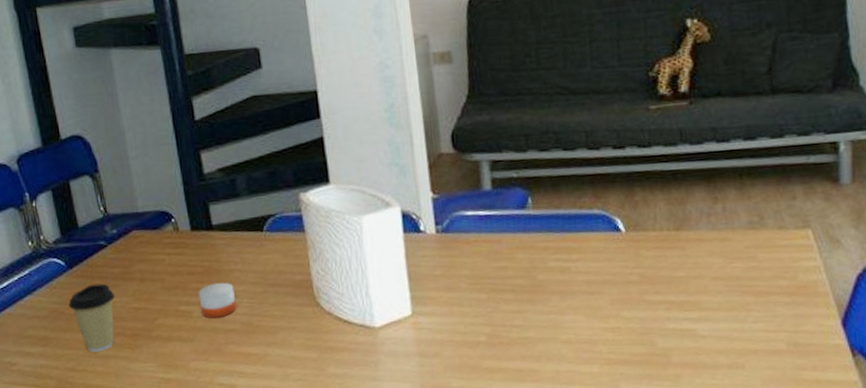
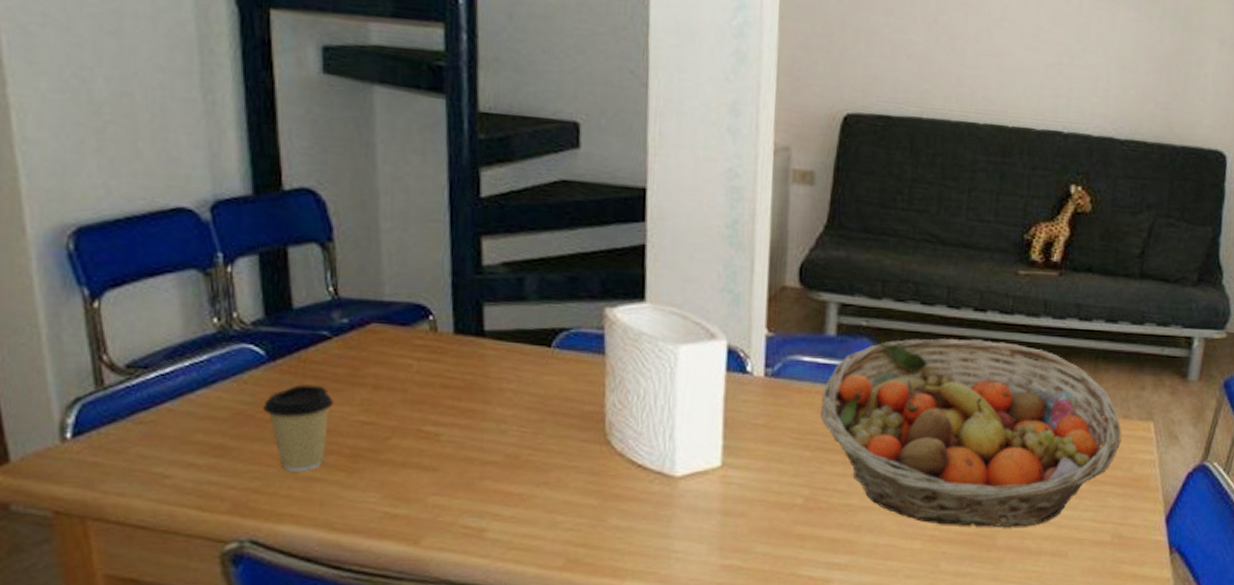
candle: present [198,282,237,318] -> none [452,402,503,445]
fruit basket: none [488,173,781,348] -> present [821,338,1122,527]

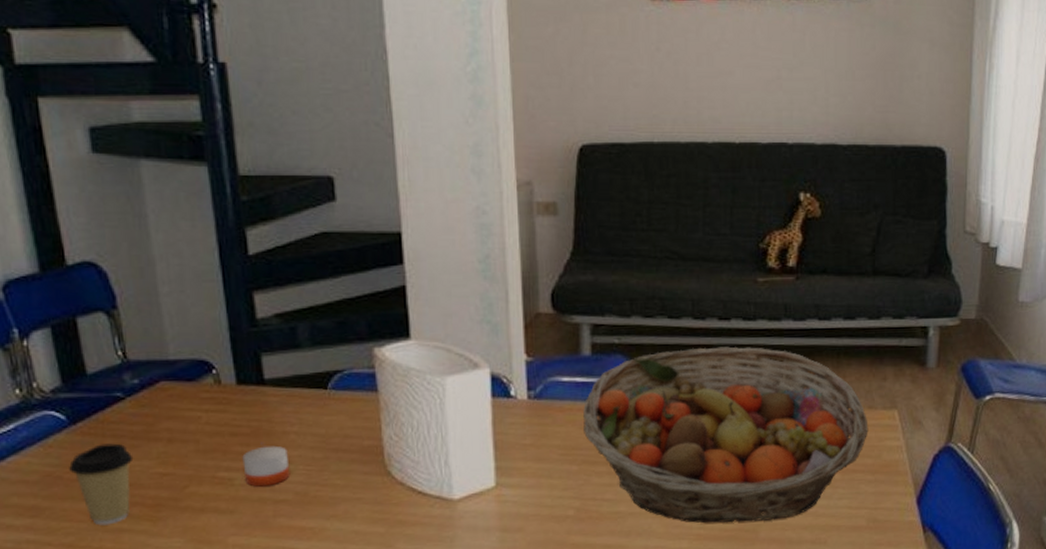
candle: none [452,402,503,445] -> present [242,445,290,487]

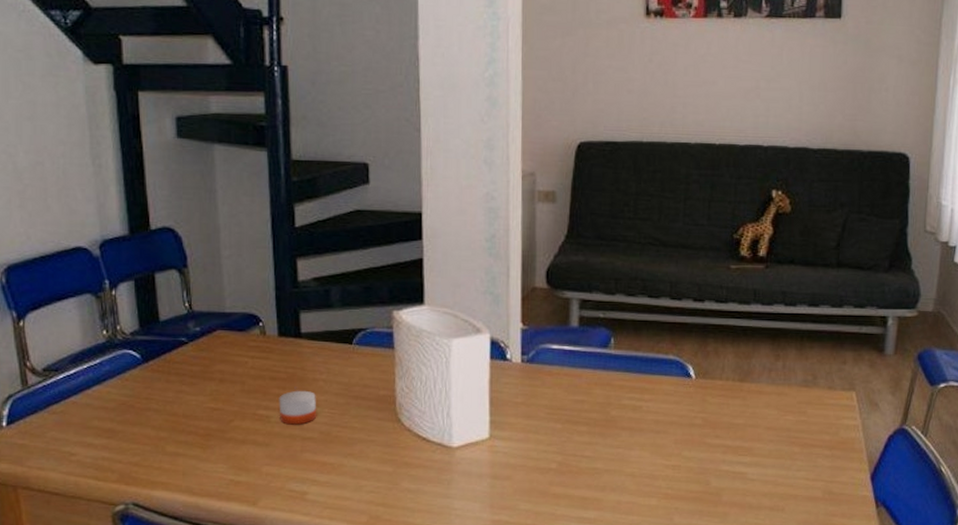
coffee cup: present [69,443,134,526] -> none [140,380,192,449]
fruit basket: present [583,346,869,523] -> none [569,325,828,485]

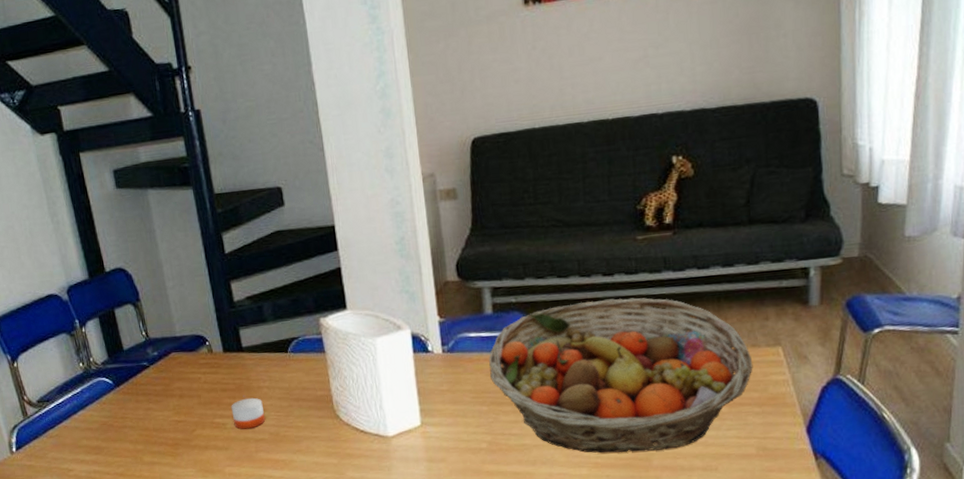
fruit basket: none [569,325,828,485] -> present [489,298,753,453]

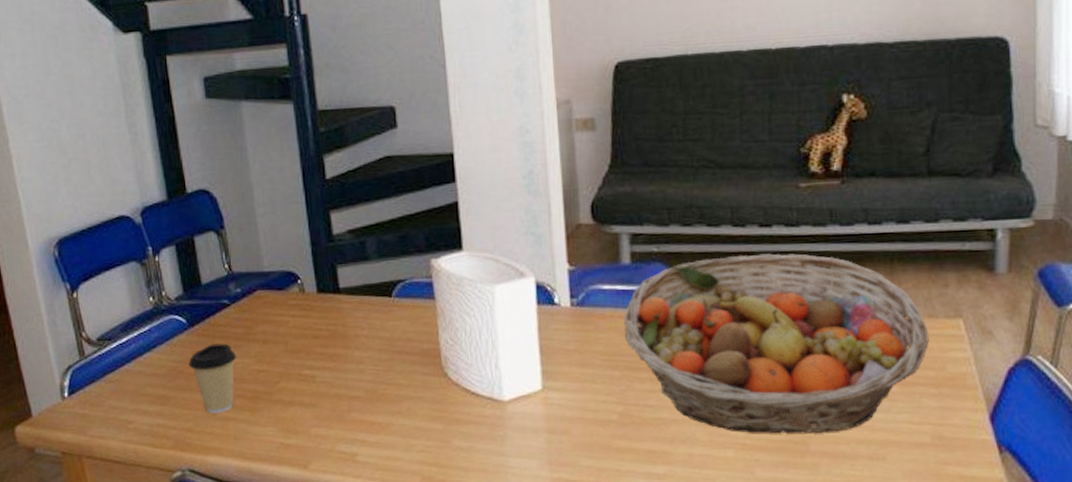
coffee cup: none [117,399,158,460] -> present [189,343,237,414]
candle: present [231,397,266,429] -> none [322,347,362,384]

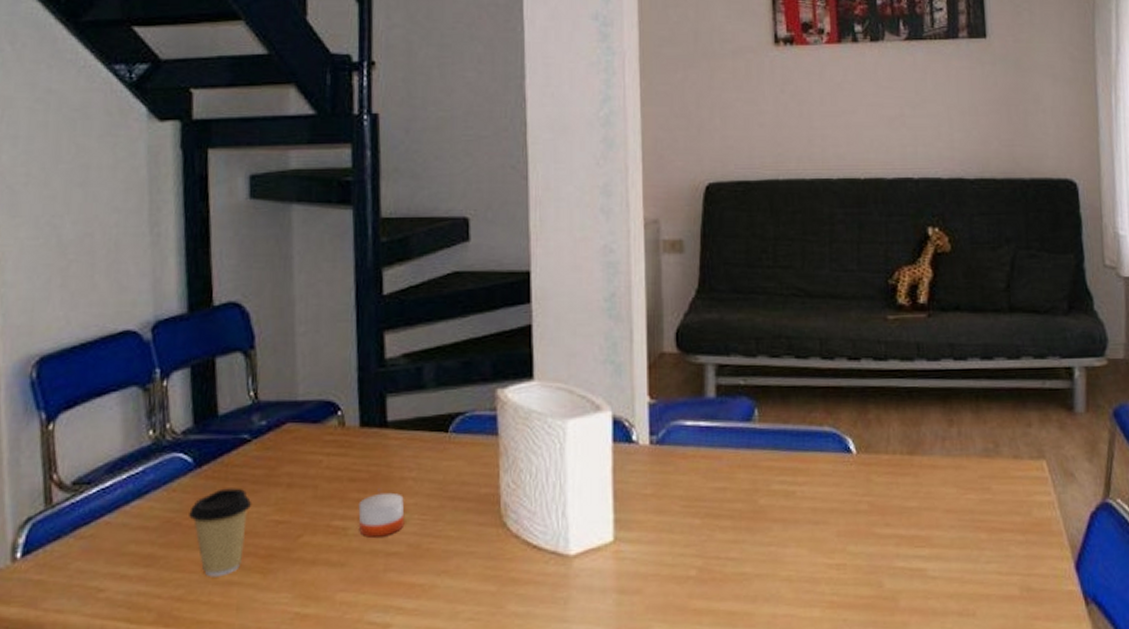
candle: none [322,347,362,384] -> present [358,492,405,537]
fruit basket: present [624,253,930,434] -> none [707,388,1015,589]

